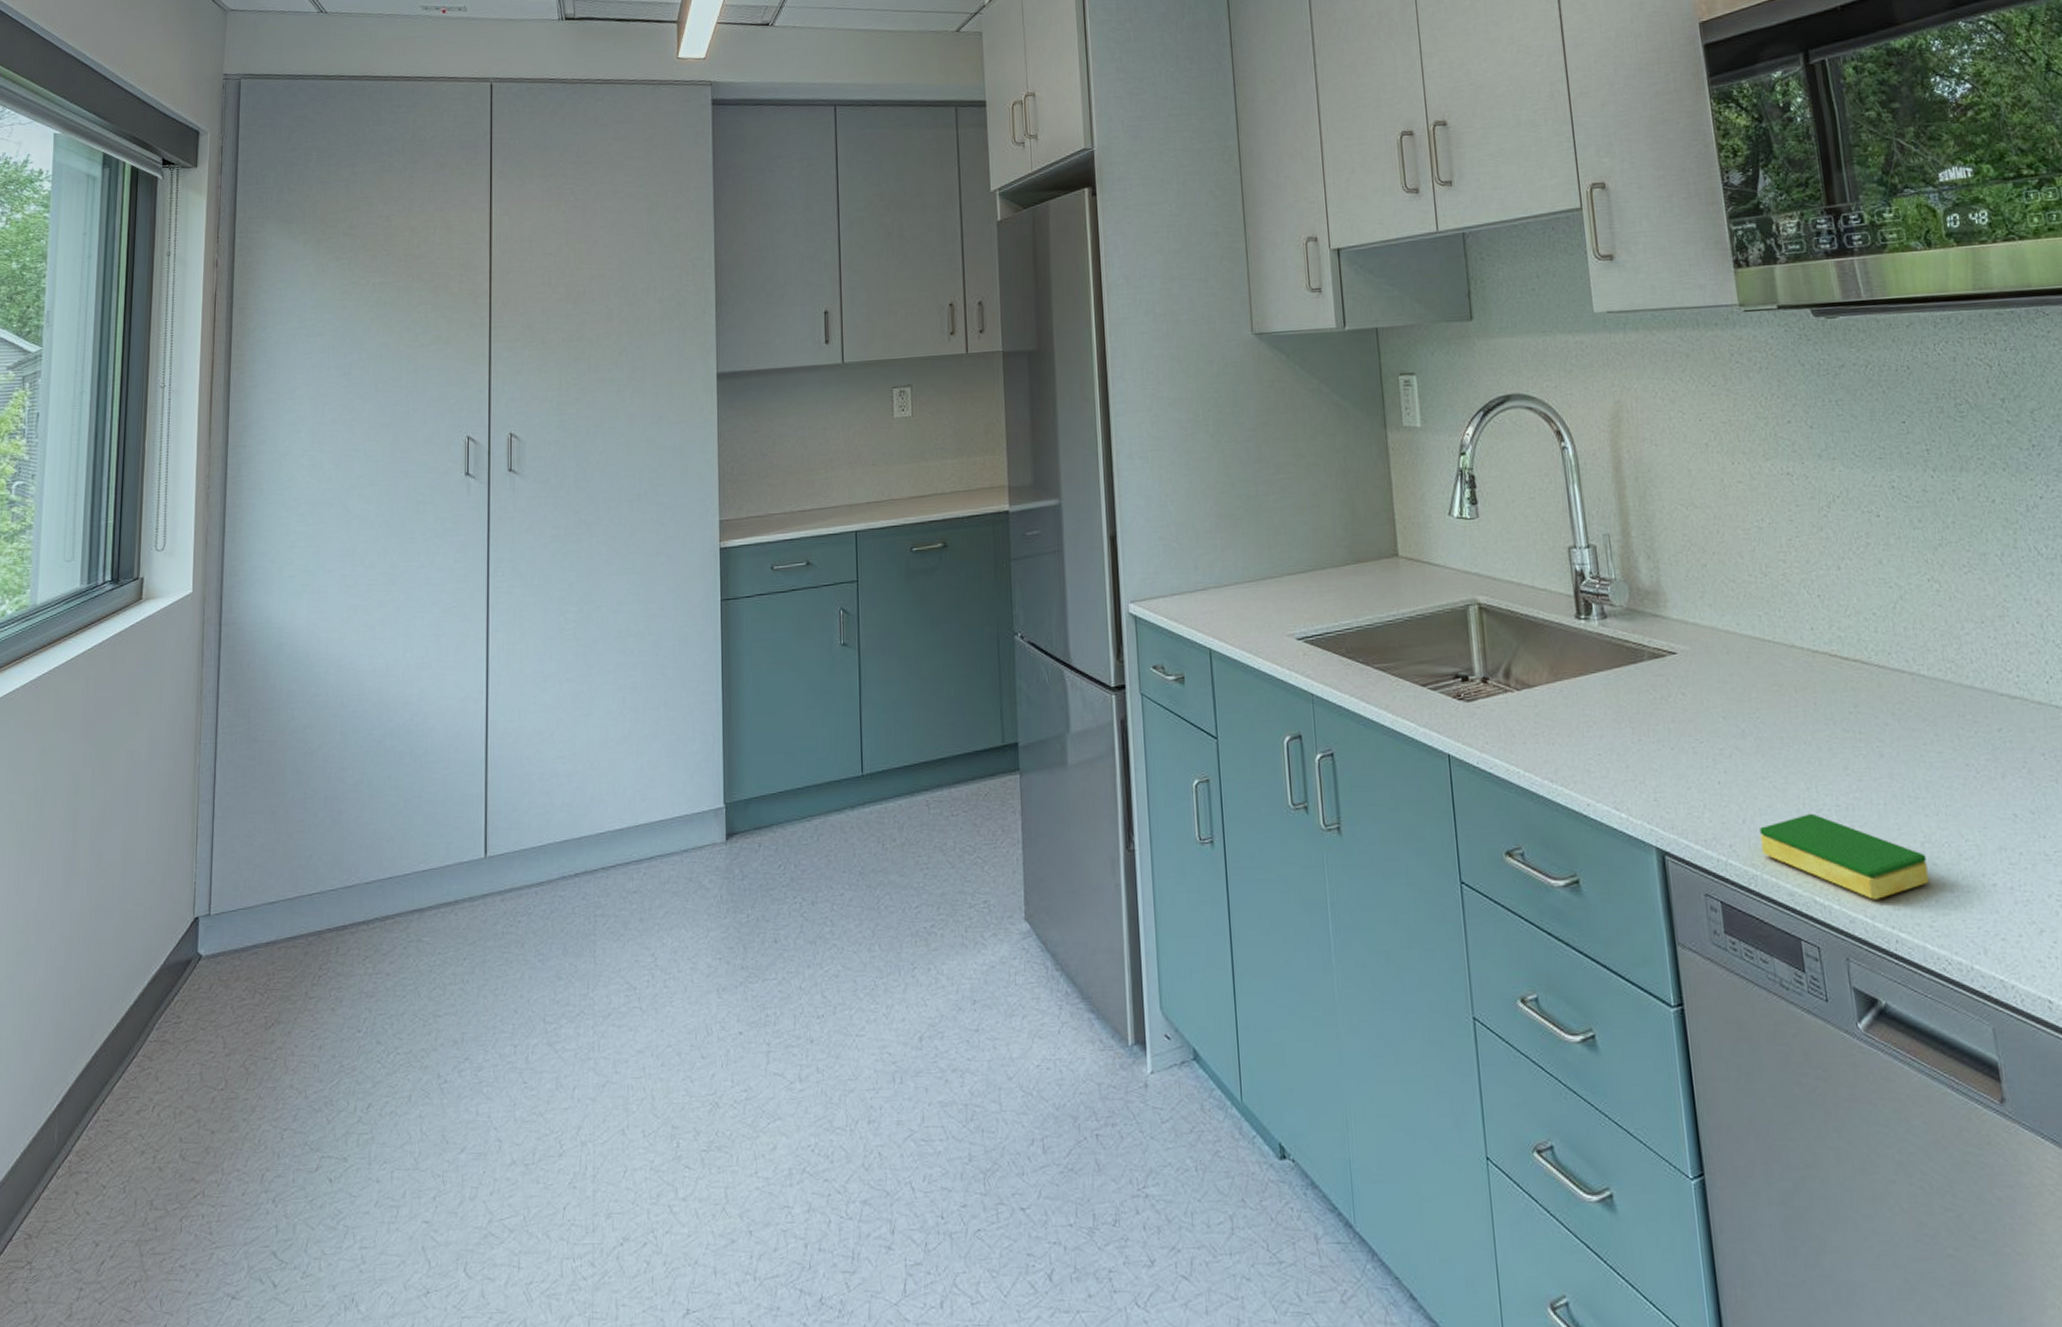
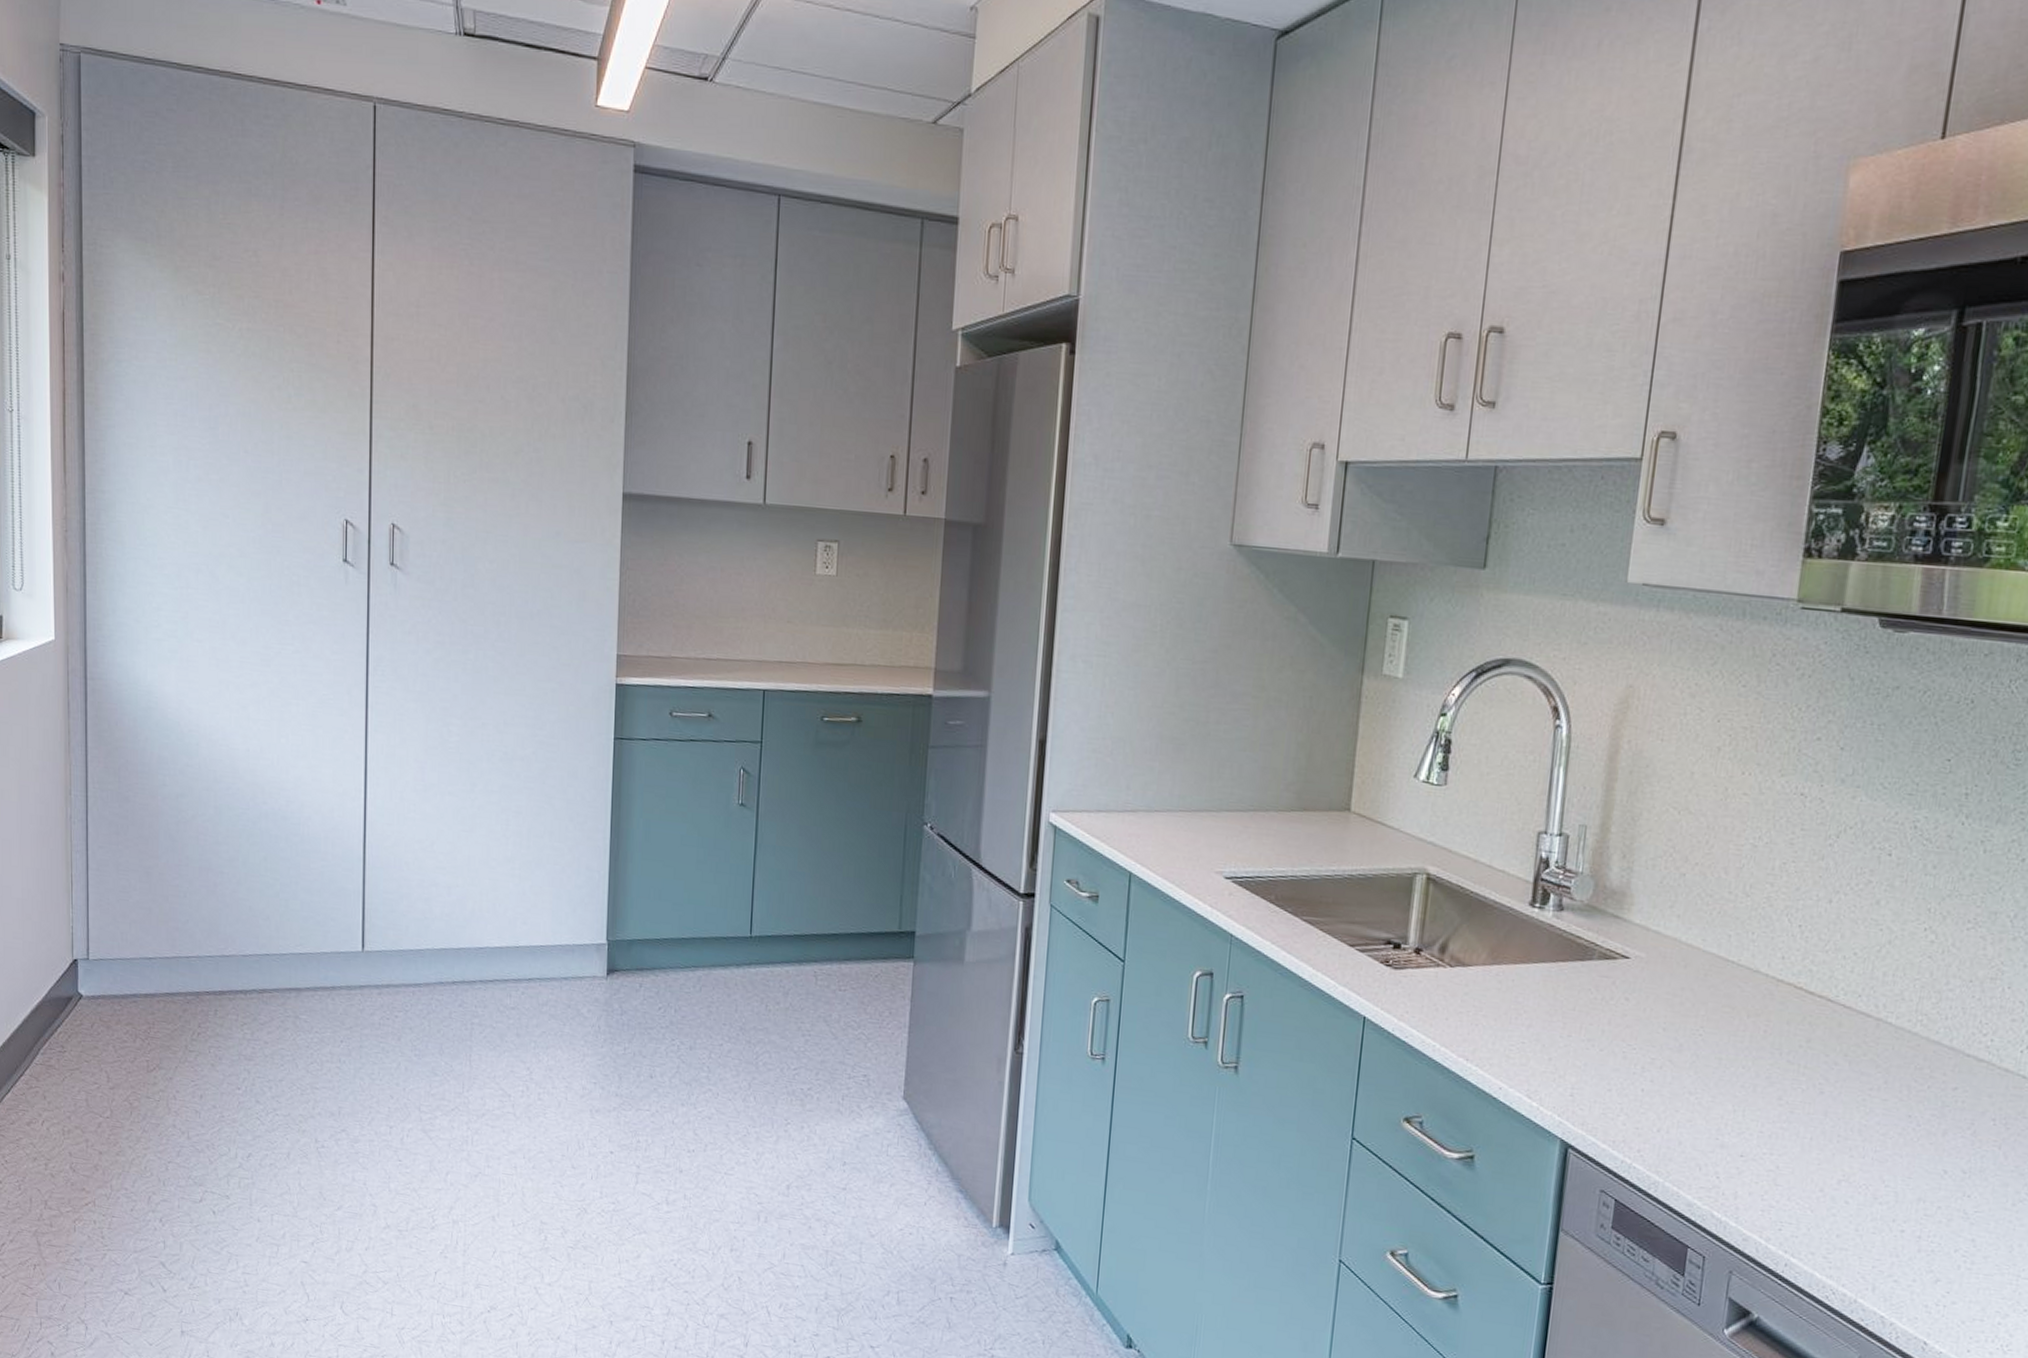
dish sponge: present [1759,813,1929,900] -> none [1670,1134,1839,1225]

